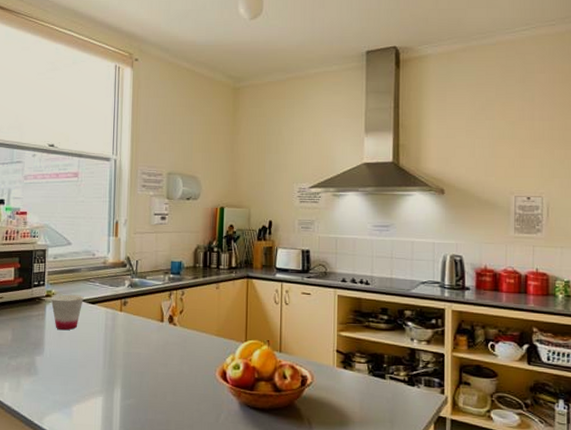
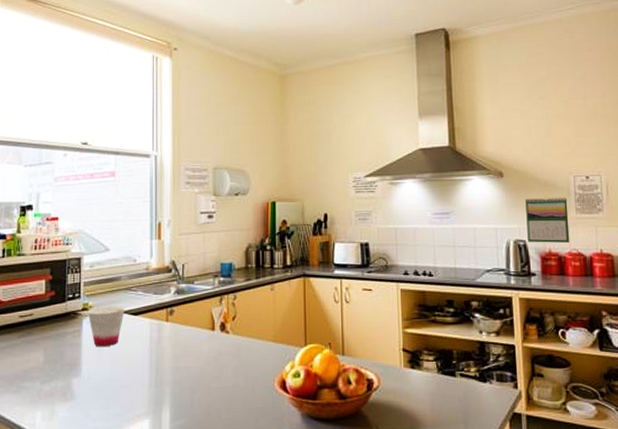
calendar: none [464,215,507,260] -> present [525,197,570,243]

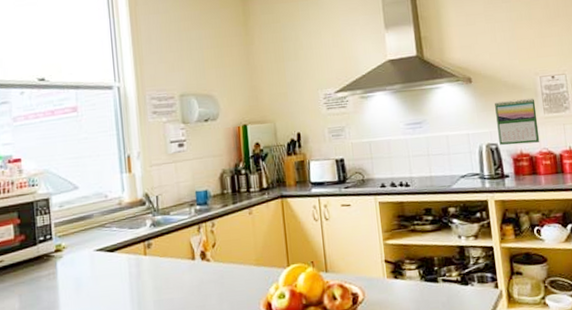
cup: present [87,306,125,347] -> none [61,244,100,288]

